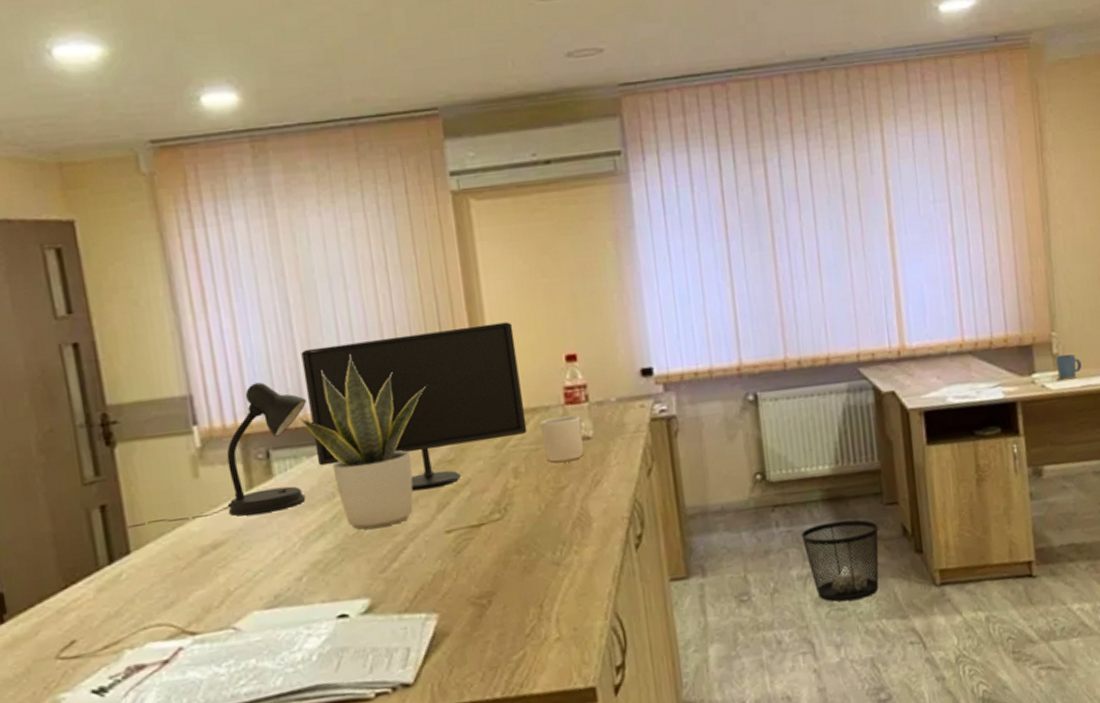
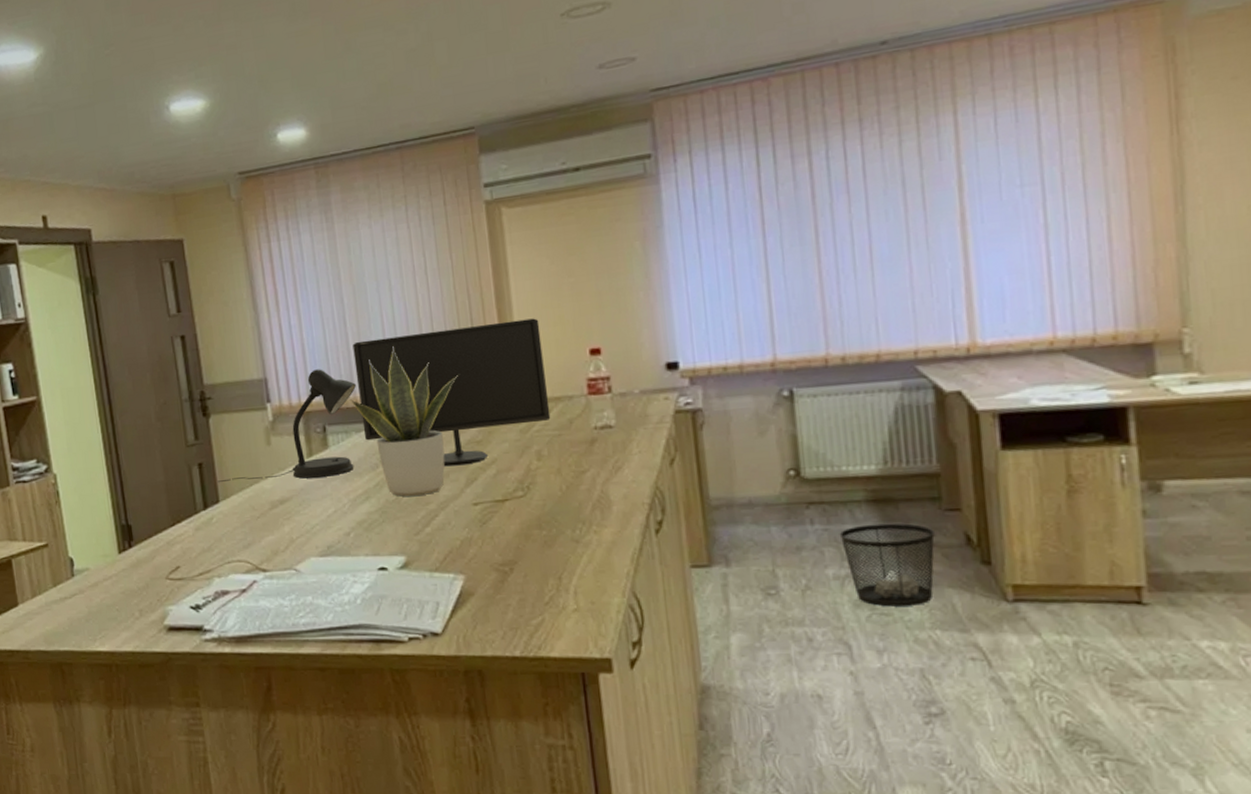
mug: present [540,415,584,464] -> none [563,405,606,449]
mug: present [1056,354,1082,380] -> none [1188,353,1227,383]

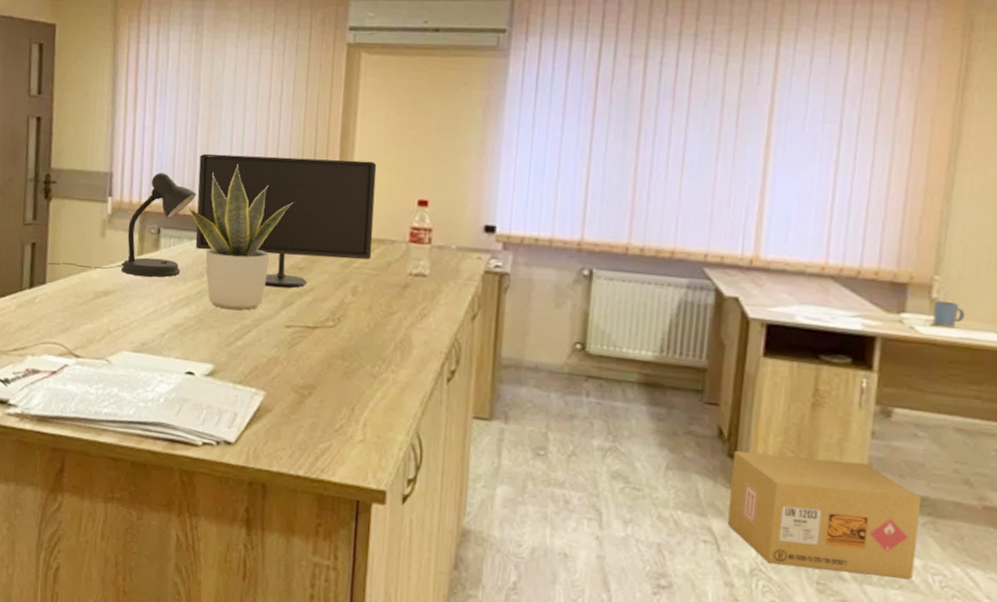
waste bin: present [839,523,935,607] -> none [609,404,692,486]
cardboard box: none [987,547,1221,672] -> present [727,451,922,580]
mug: none [1188,353,1227,383] -> present [932,300,965,328]

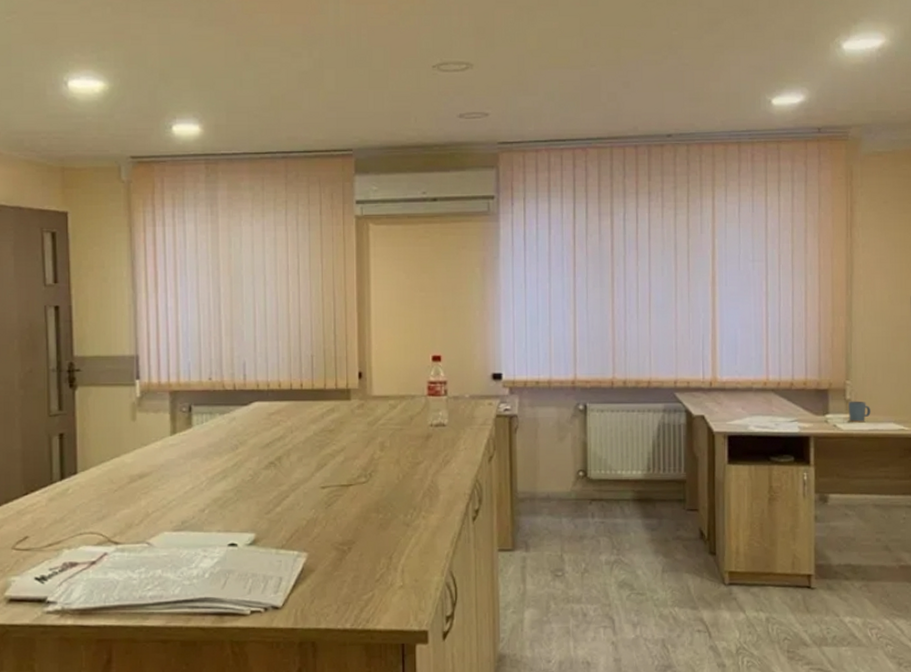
desk lamp: present [47,172,196,277] -> none [78,351,224,455]
potted plant: present [187,163,296,310] -> none [217,336,321,477]
computer monitor: present [195,153,377,288] -> none [225,324,395,451]
cardboard box: present [727,451,922,580] -> none [714,544,857,642]

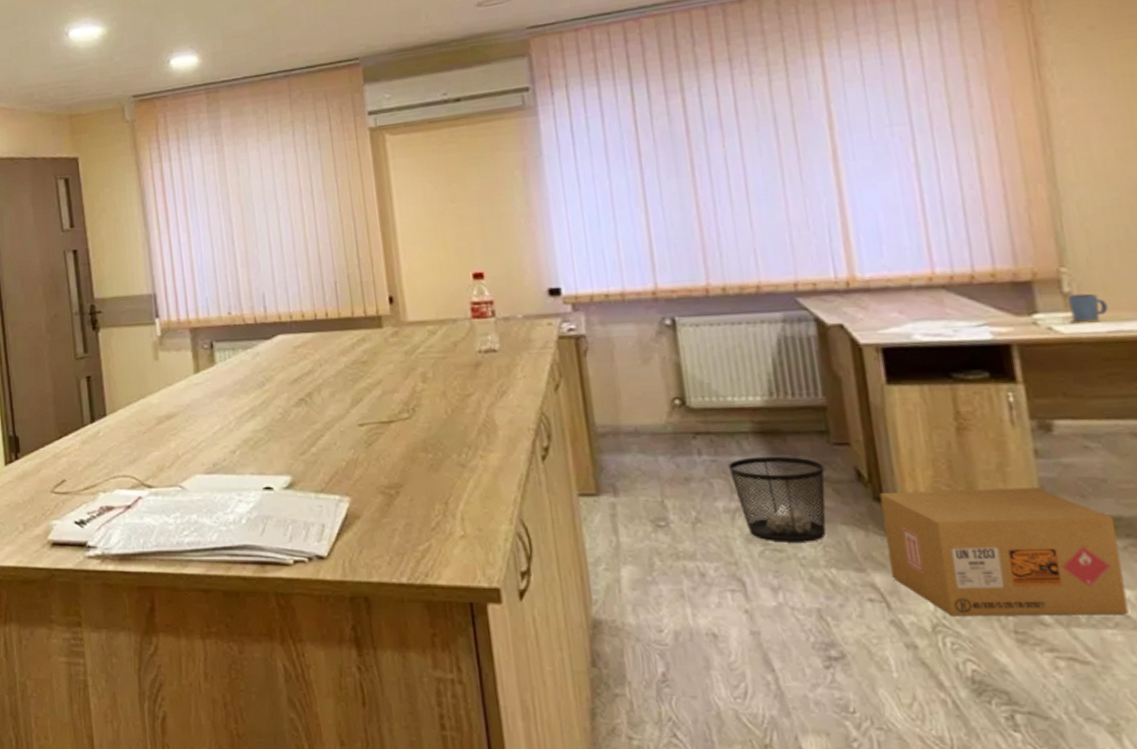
waste bin: none [612,519,679,588] -> present [727,456,827,543]
cardboard box: none [714,544,857,642] -> present [879,488,1129,617]

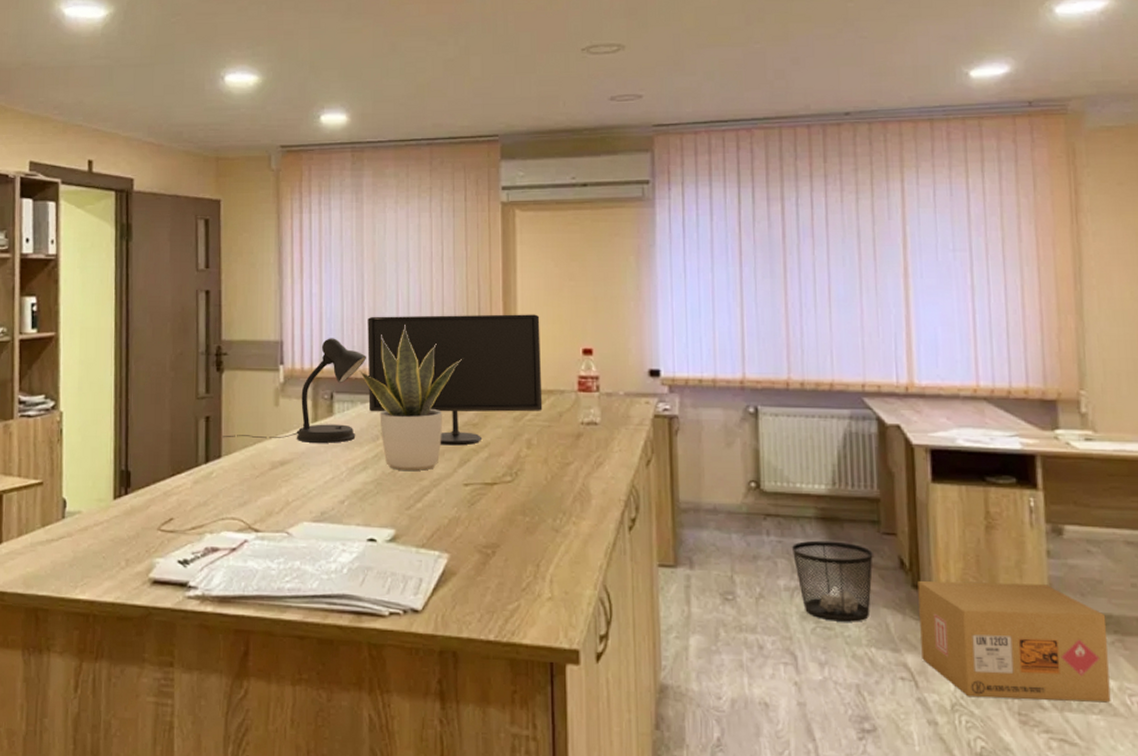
desk lamp: none [105,286,243,397] -> present [222,338,366,443]
potted plant: none [237,264,346,415] -> present [359,324,464,471]
computer monitor: none [240,241,435,386] -> present [367,314,543,446]
mug: present [1068,293,1108,323] -> none [1084,415,1115,441]

